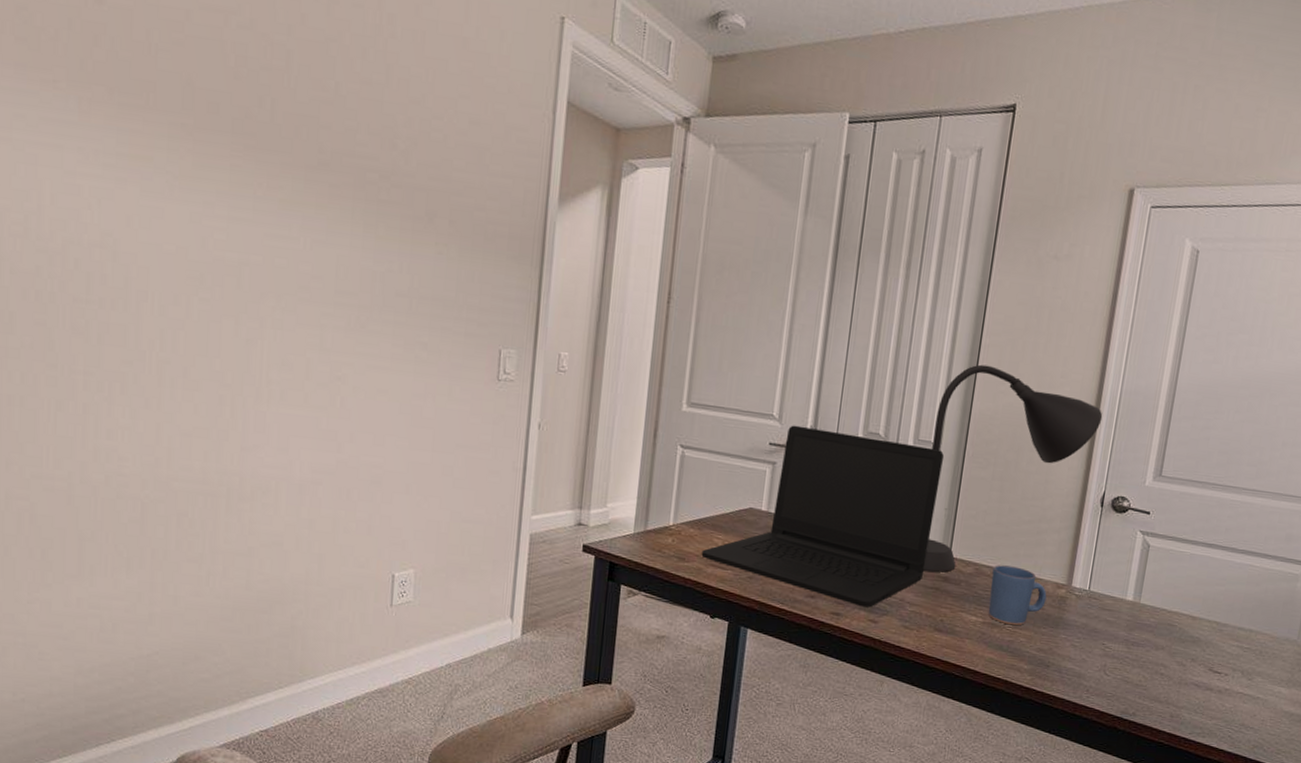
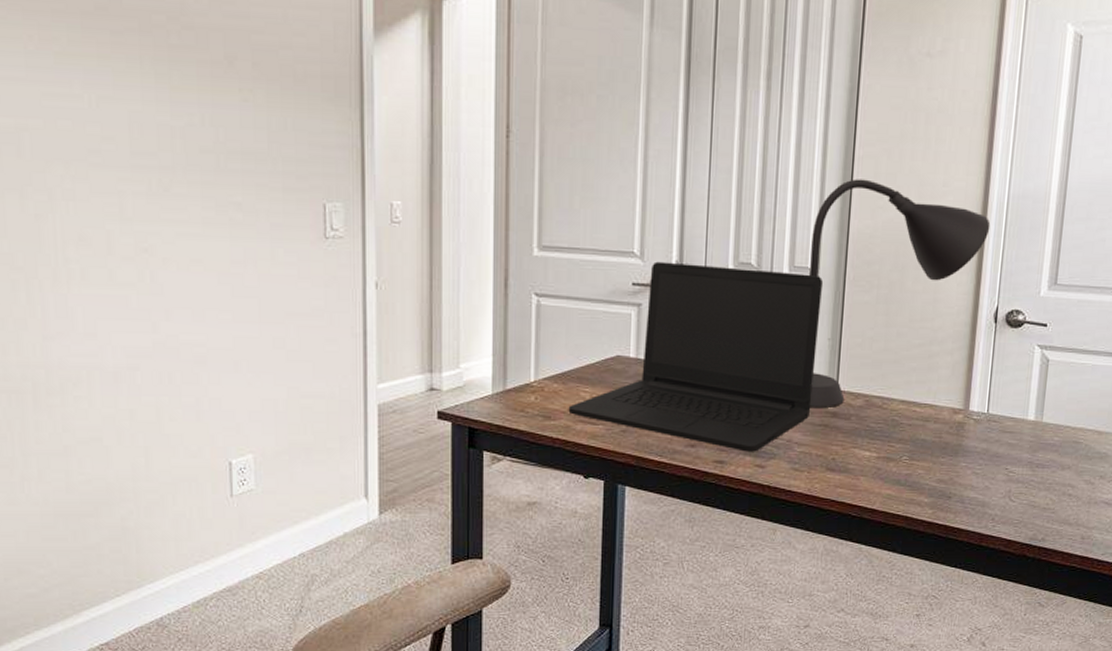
mug: present [988,565,1047,626] -> none [882,394,944,458]

